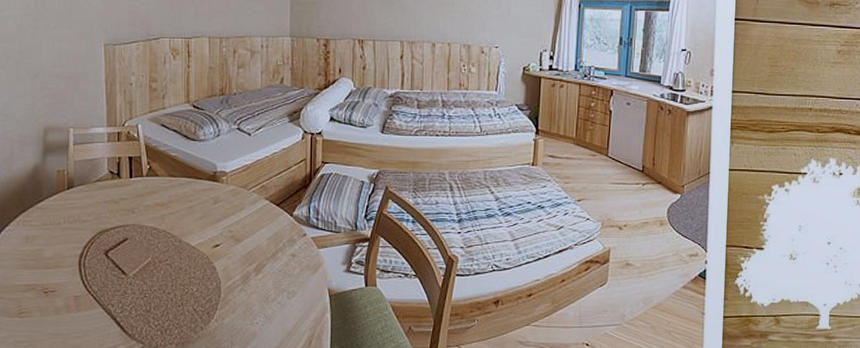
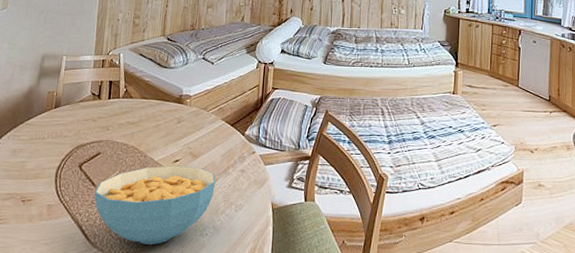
cereal bowl: none [125,250,263,335] -> present [94,165,215,245]

